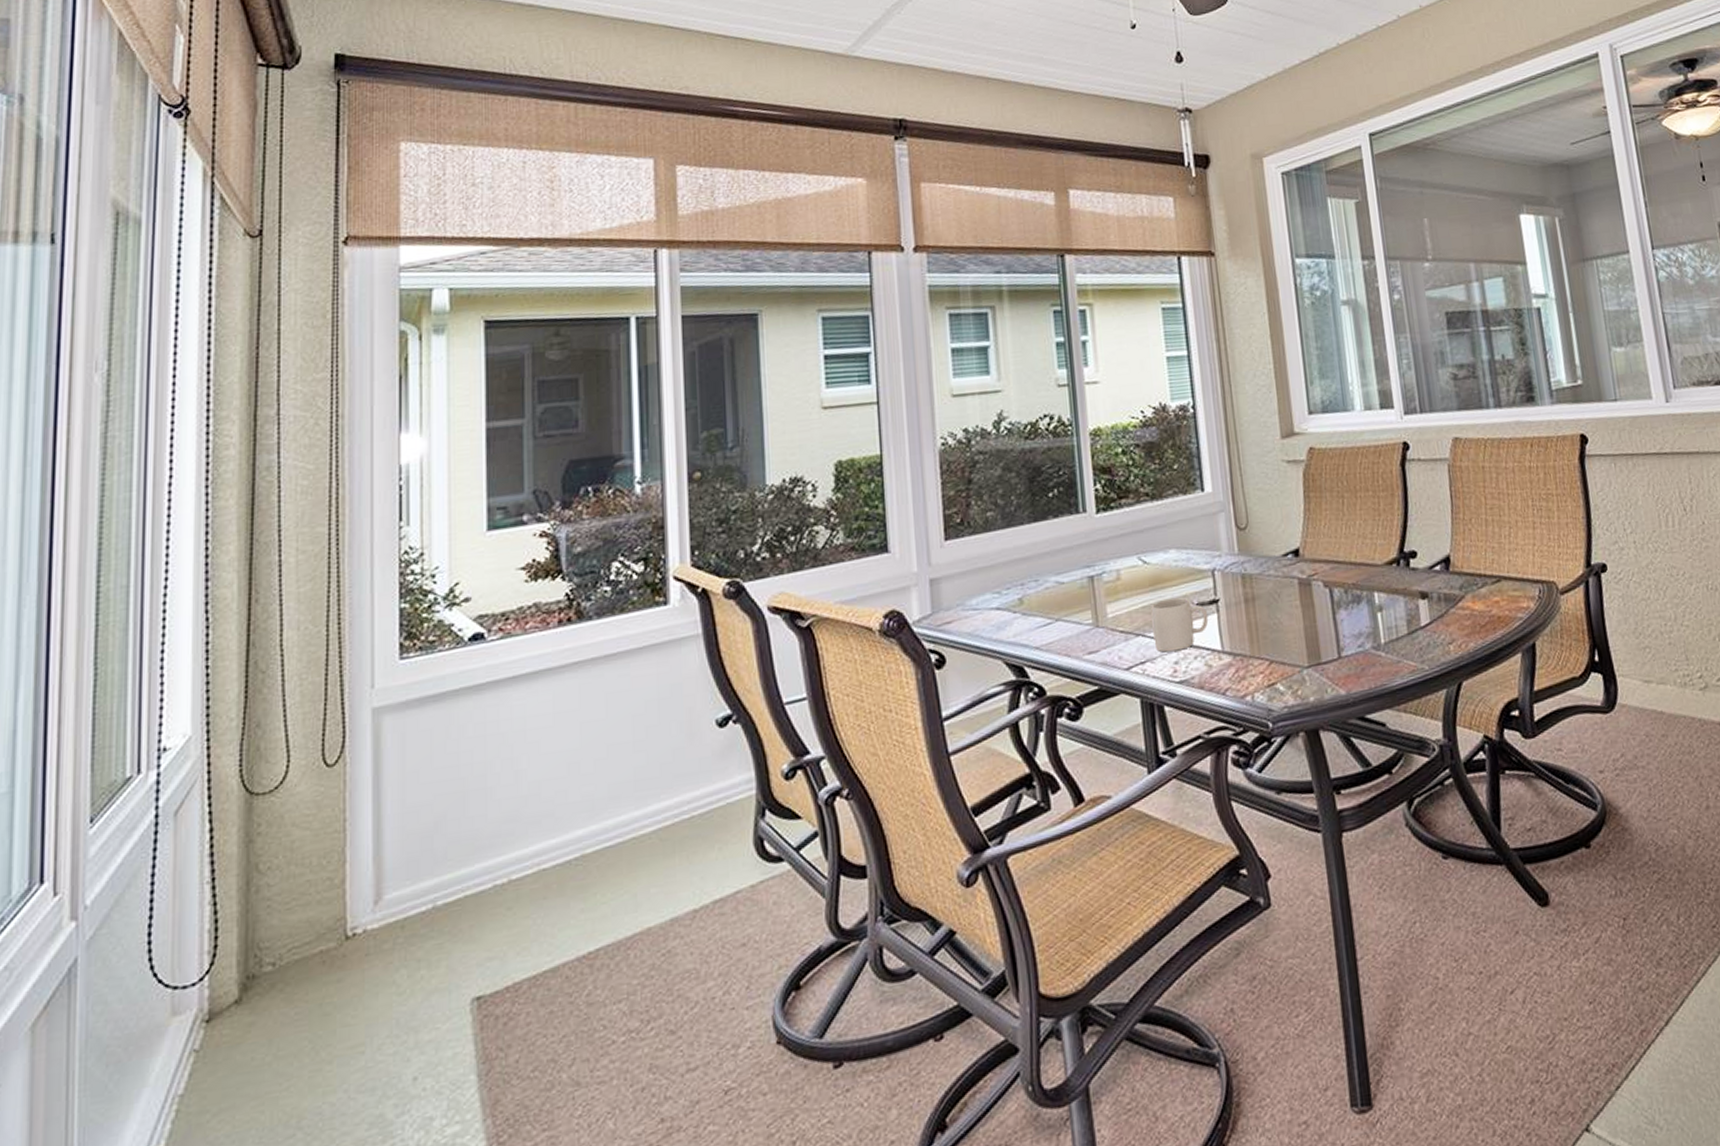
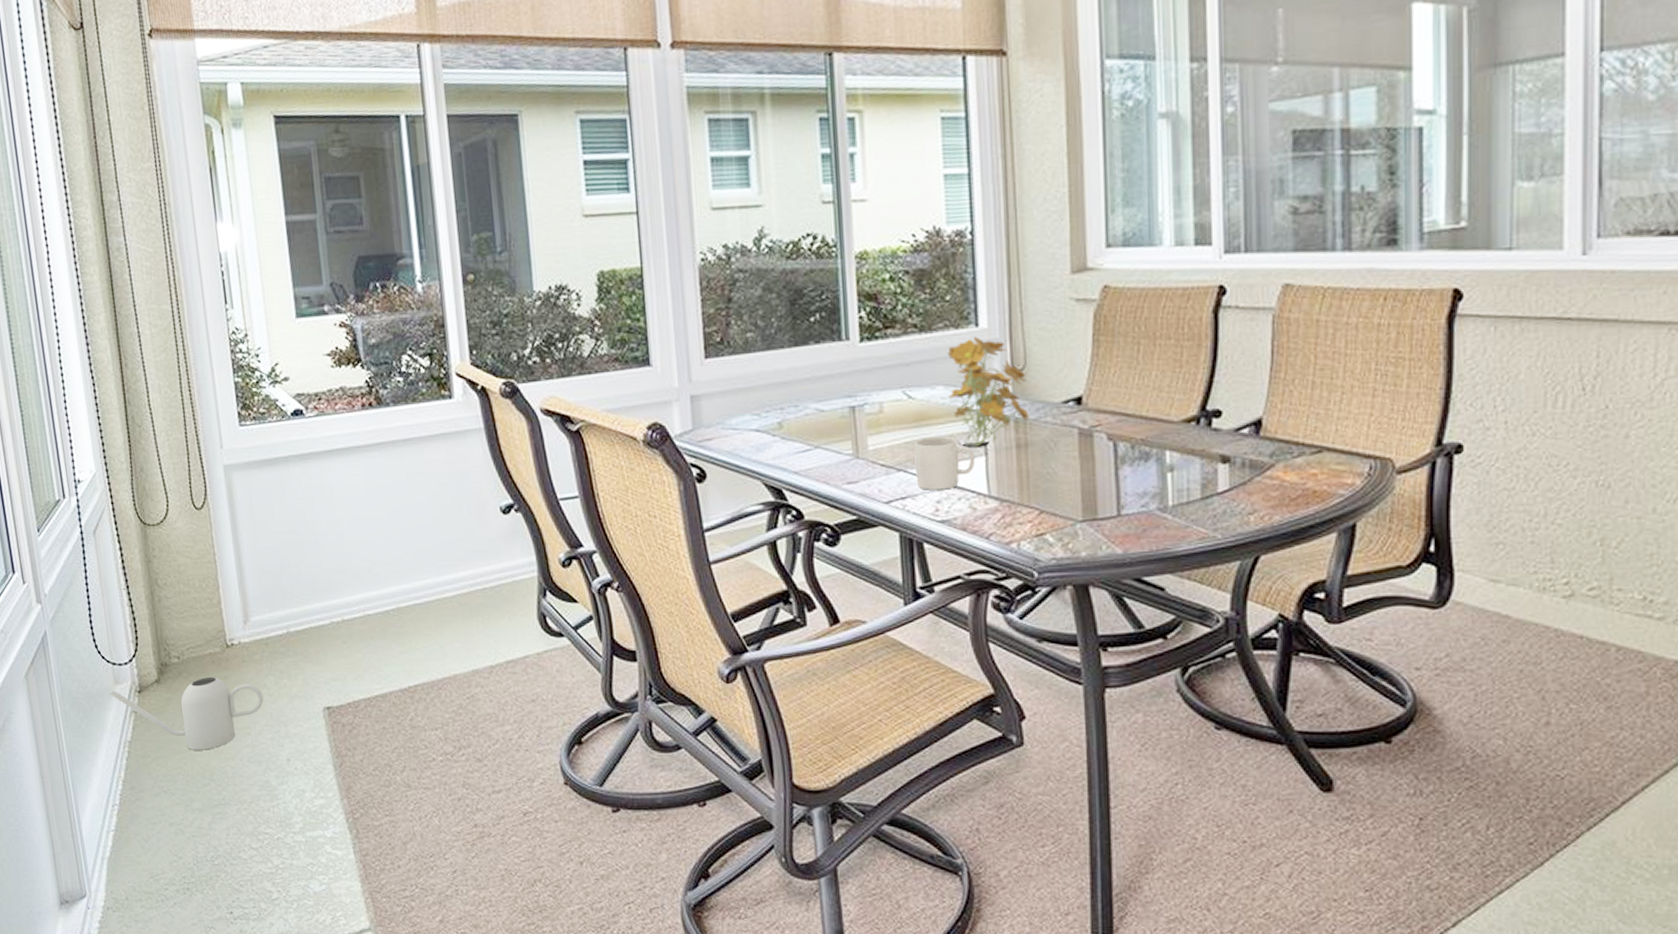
watering can: none [159,981,389,1091] -> present [108,676,264,750]
flower arrangement: none [1178,500,1255,605] -> present [947,336,1030,447]

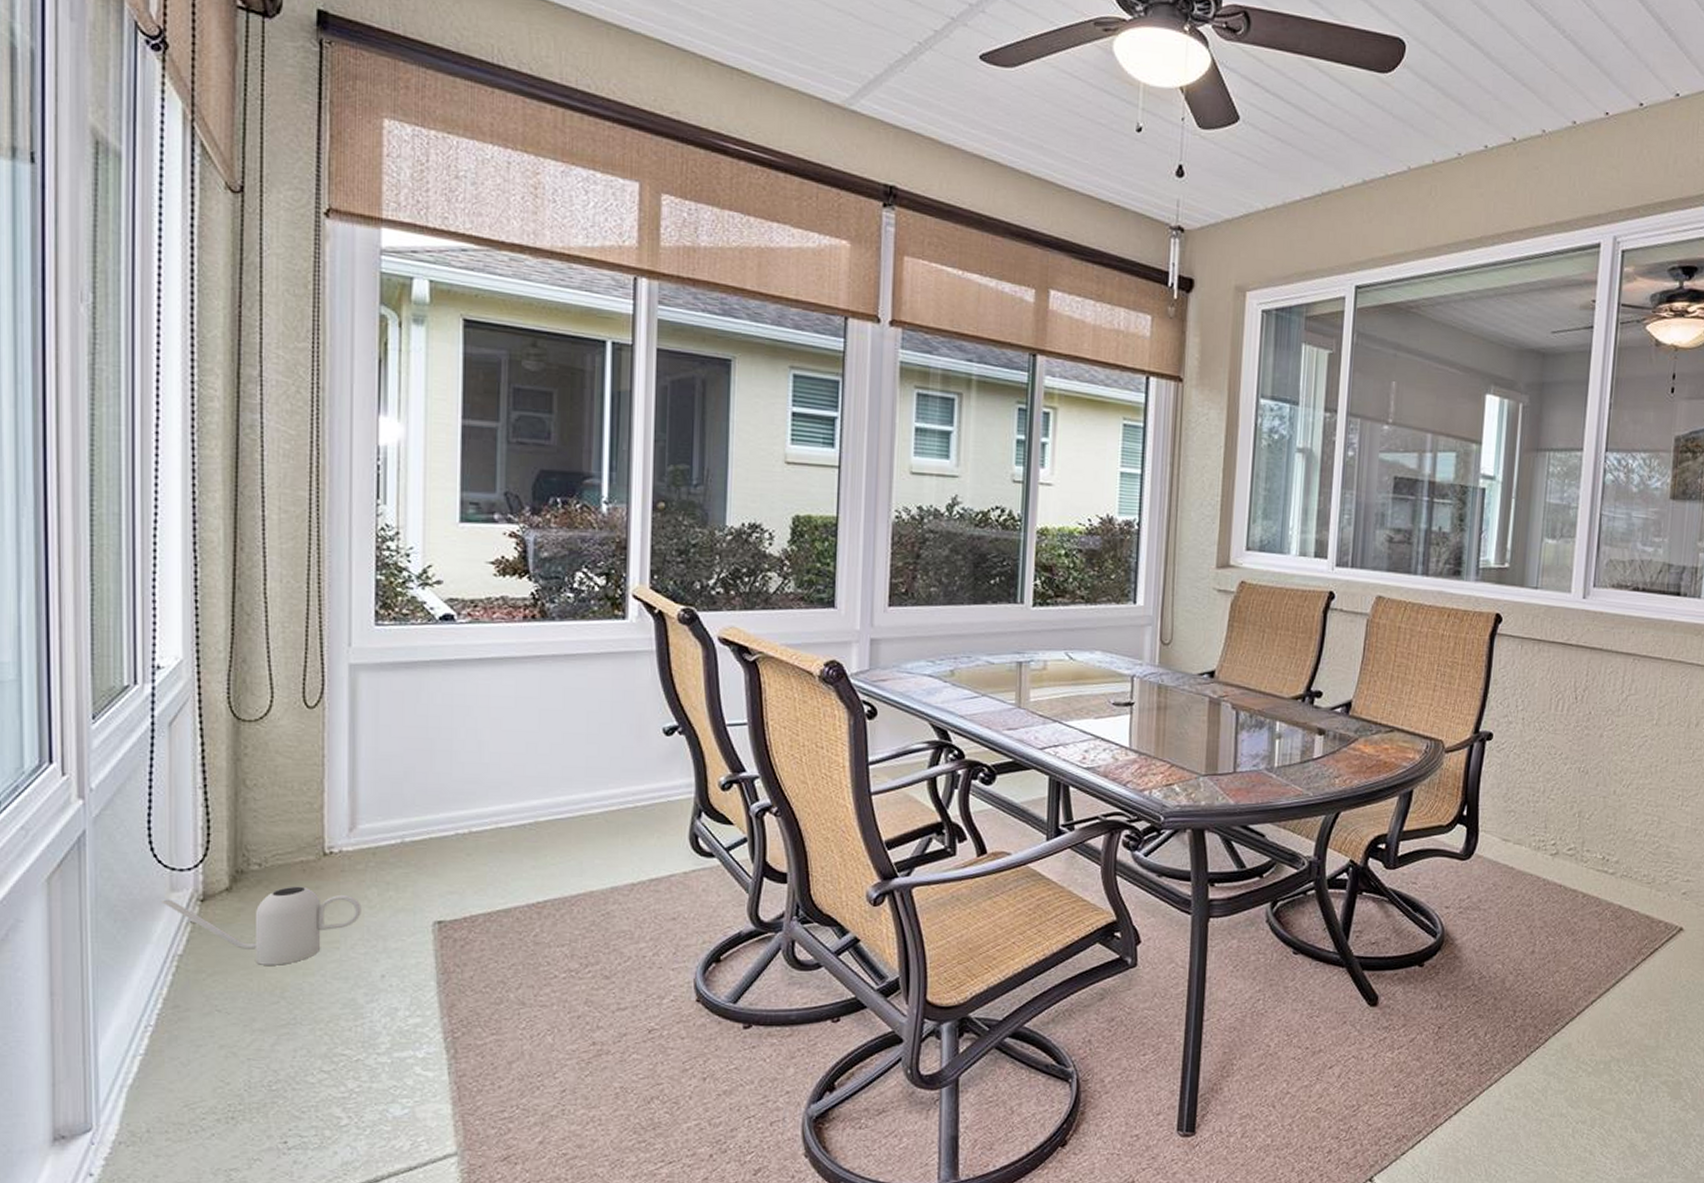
mug: present [913,436,976,490] -> none [1068,694,1122,741]
flower arrangement: present [947,336,1030,447] -> none [1103,612,1172,706]

